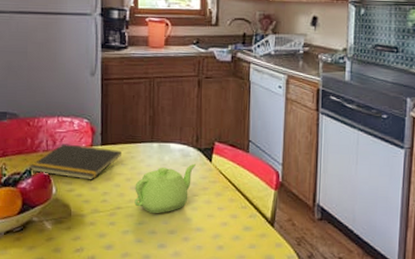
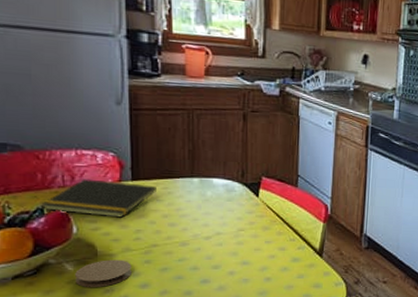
coaster: none [53,220,99,246] -> present [75,259,131,287]
teapot: present [134,163,196,214] -> none [173,198,241,250]

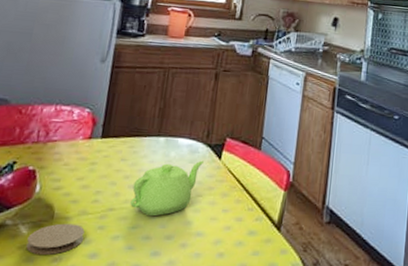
notepad: present [41,179,156,218] -> none [12,135,123,177]
teapot: none [173,198,241,250] -> present [130,160,204,217]

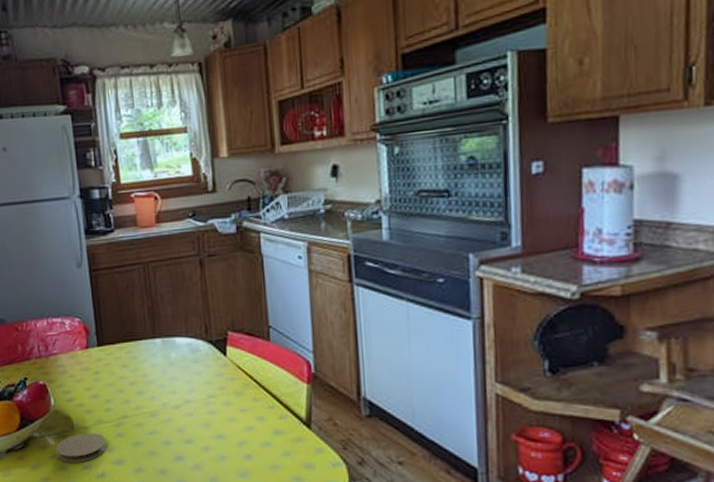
teapot: present [130,160,204,217] -> none [140,359,208,421]

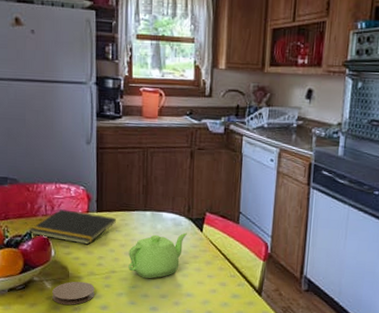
notepad: none [23,347,121,387] -> present [30,209,116,245]
teapot: none [140,359,208,421] -> present [128,232,187,279]

